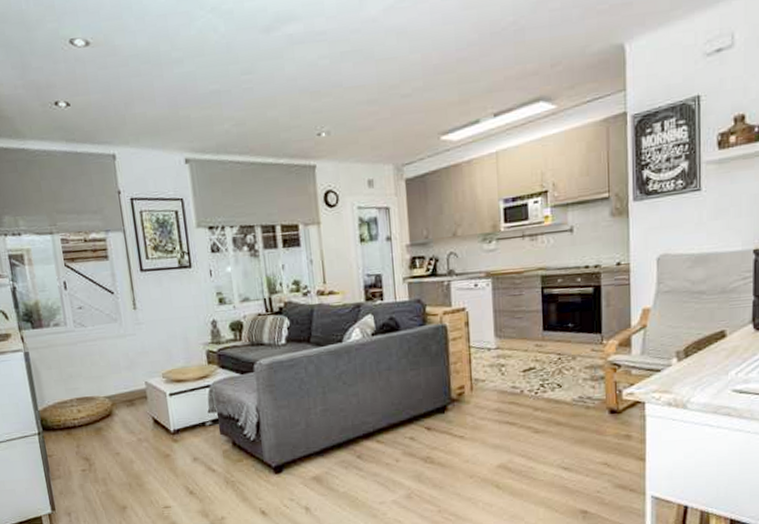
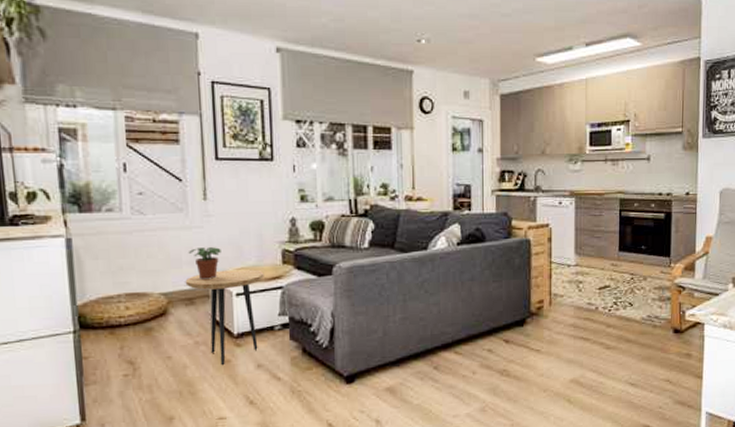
potted plant: none [124,352,153,382] -> present [188,247,221,279]
side table: none [125,370,193,460] -> present [185,269,264,366]

